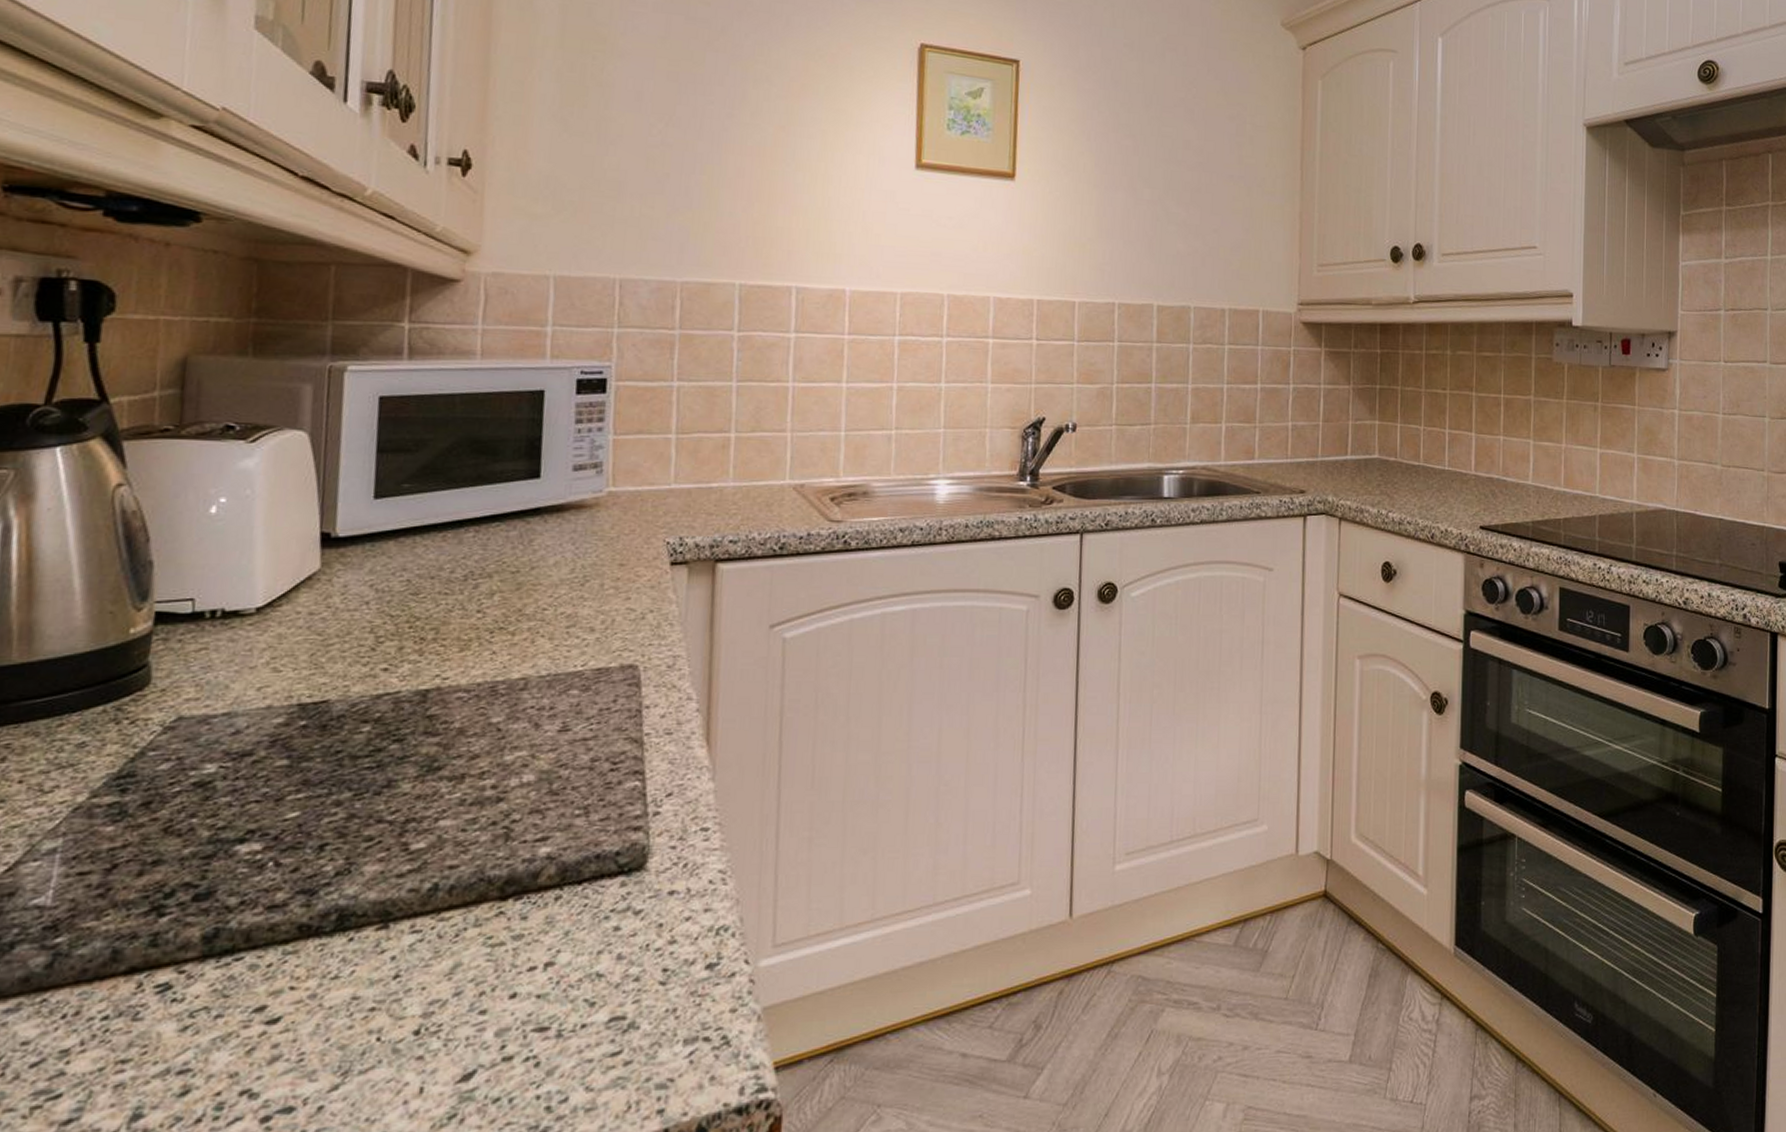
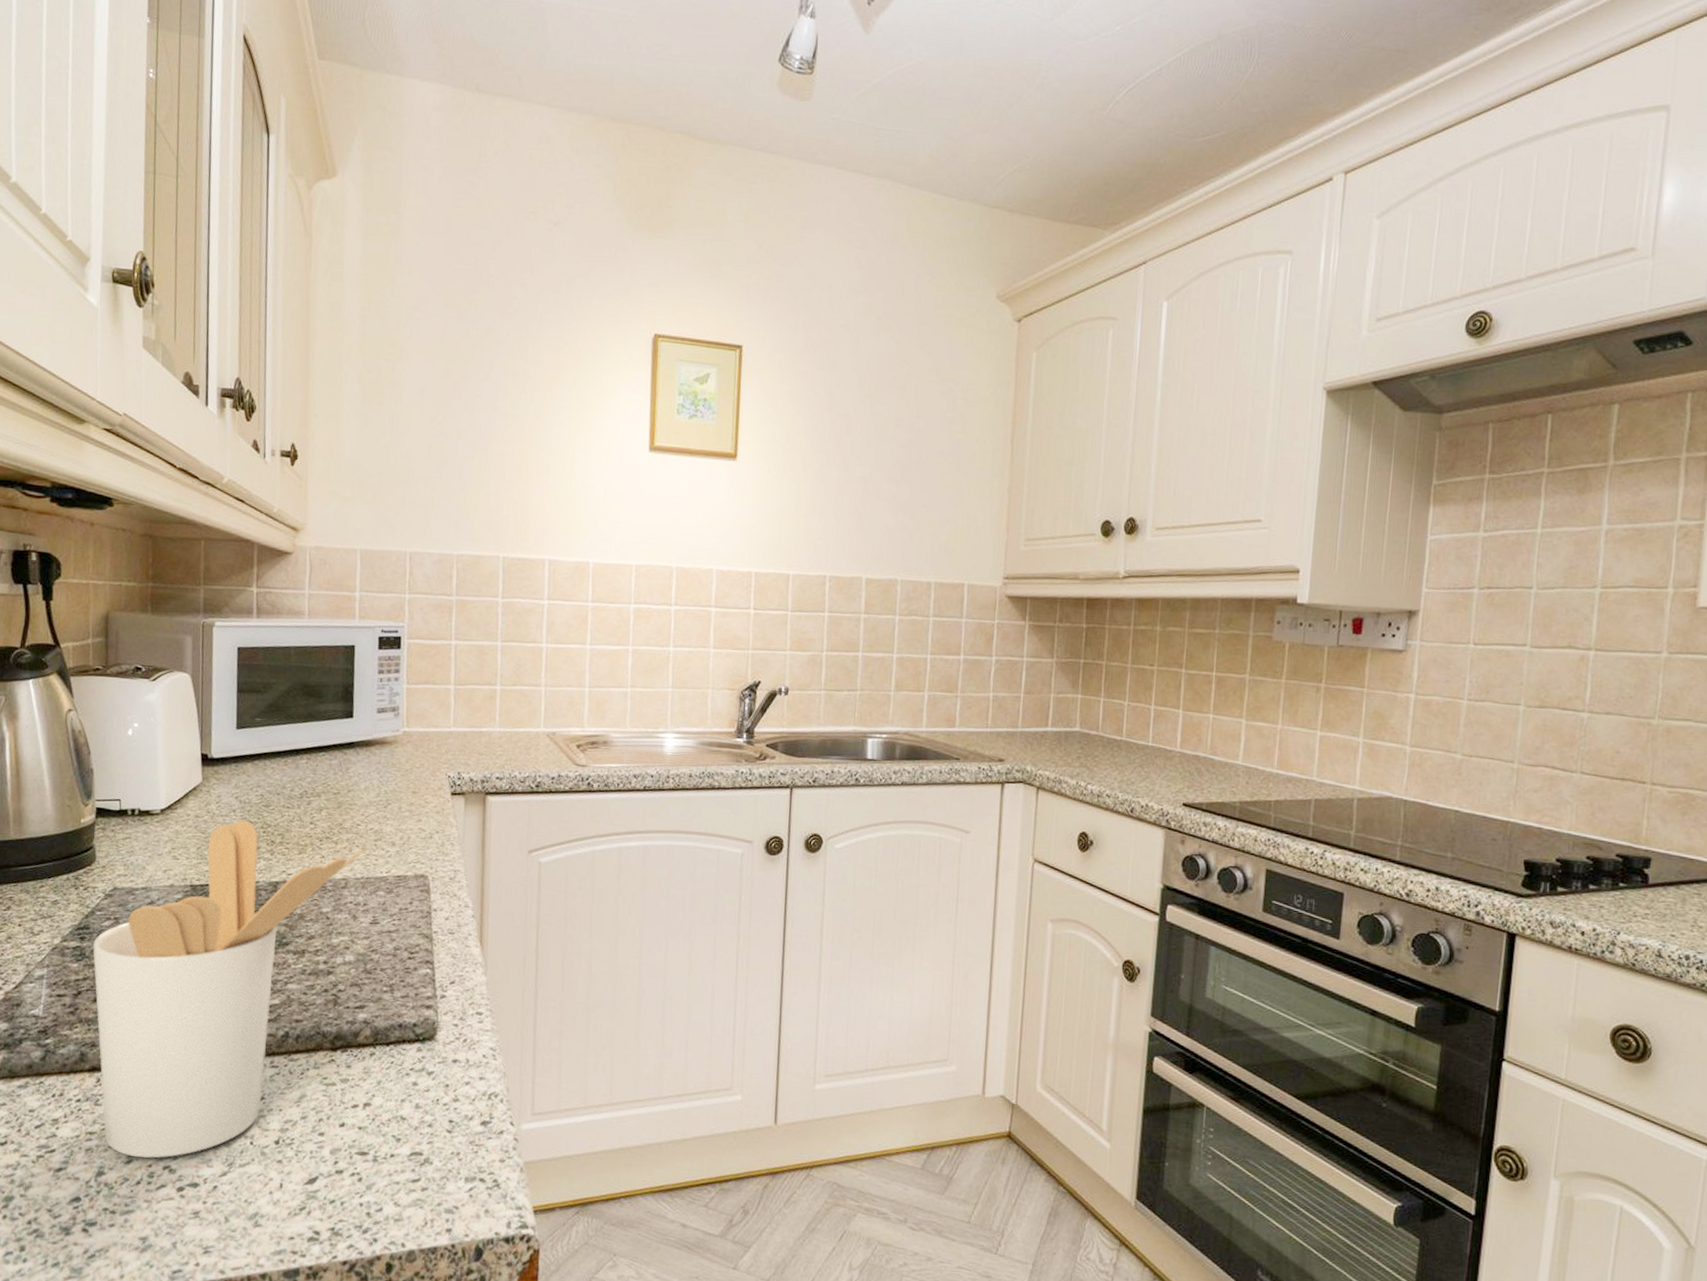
utensil holder: none [139,614,555,1086] -> present [93,820,366,1158]

